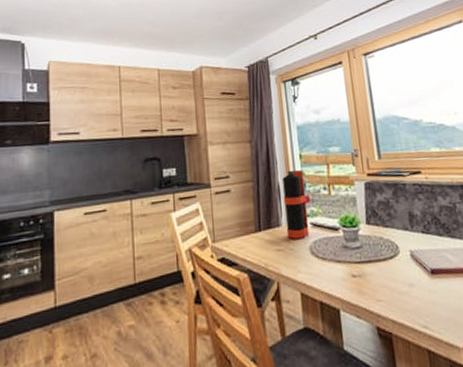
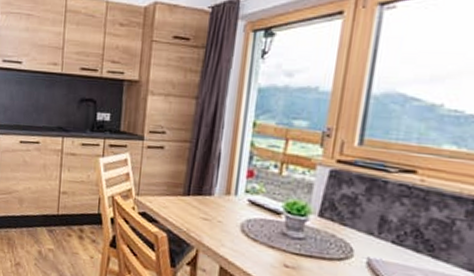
bottle: present [282,169,309,239] -> none [218,138,253,214]

